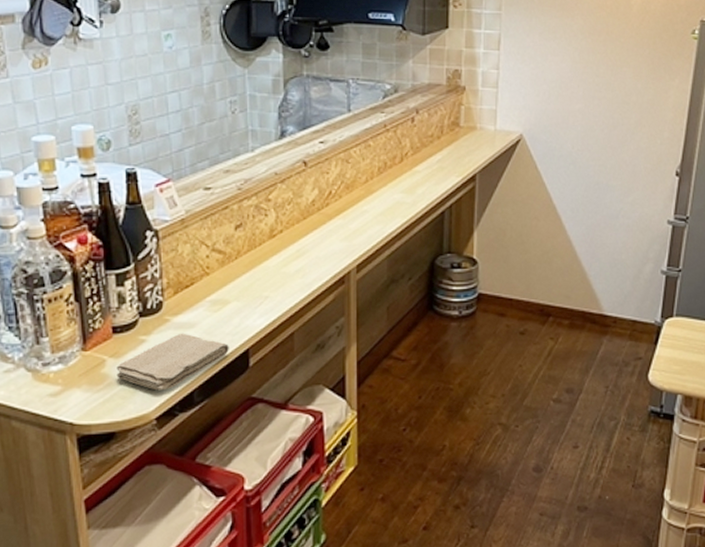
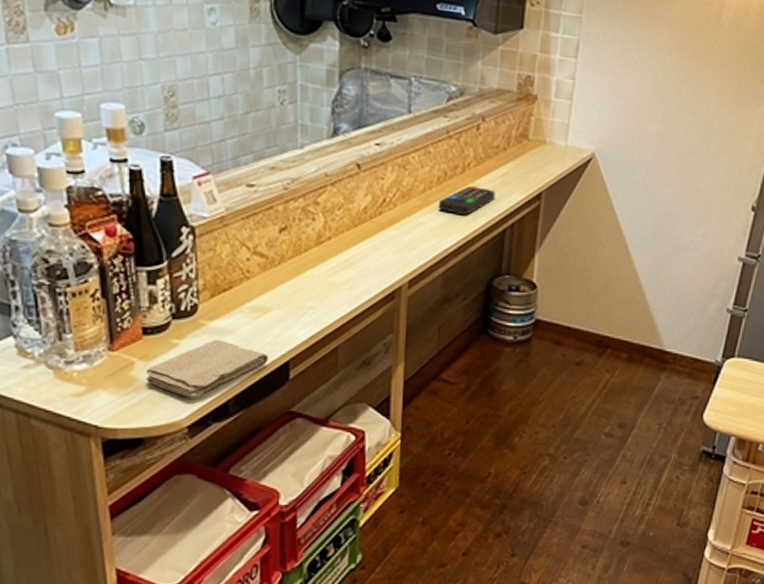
remote control: none [380,172,433,201] -> present [438,185,496,216]

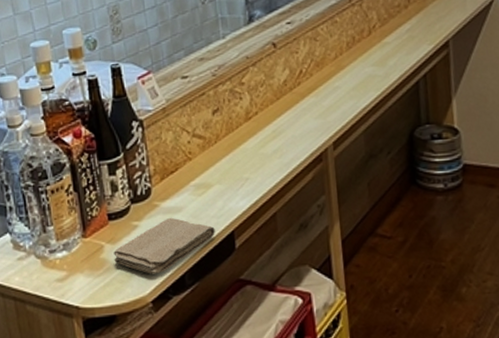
remote control: present [438,185,496,216] -> none [350,44,404,74]

